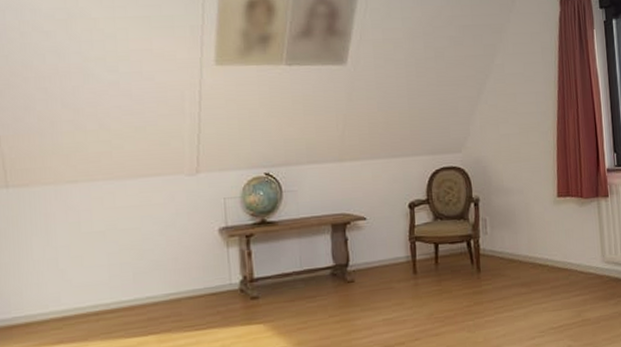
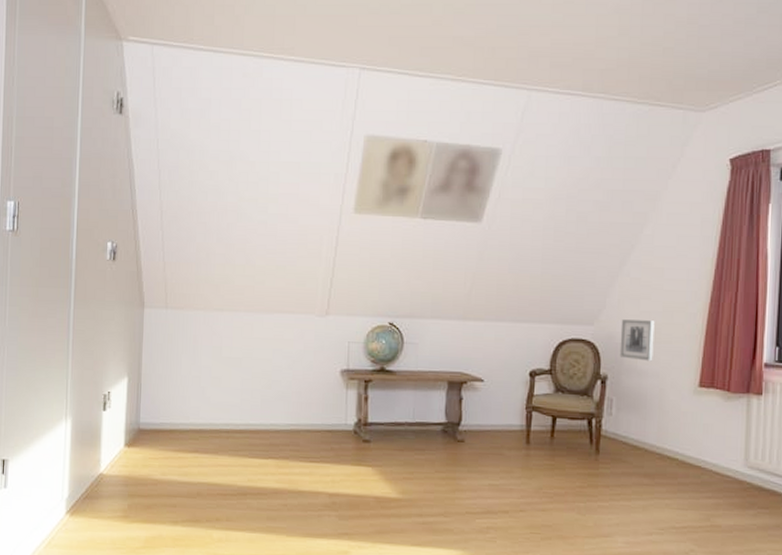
wall art: none [485,142,517,180] -> present [619,319,655,362]

